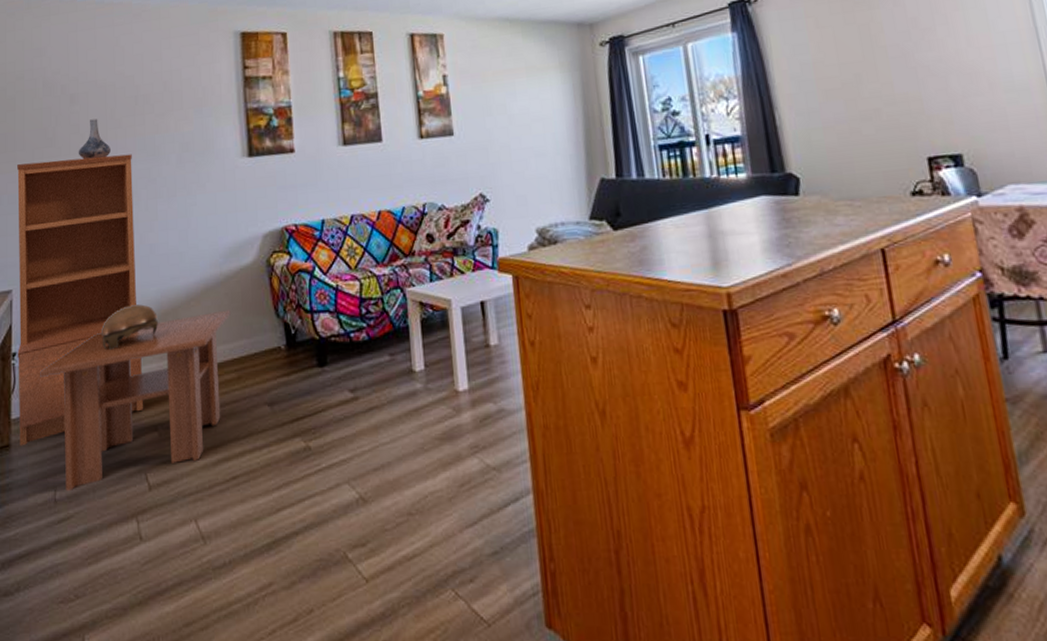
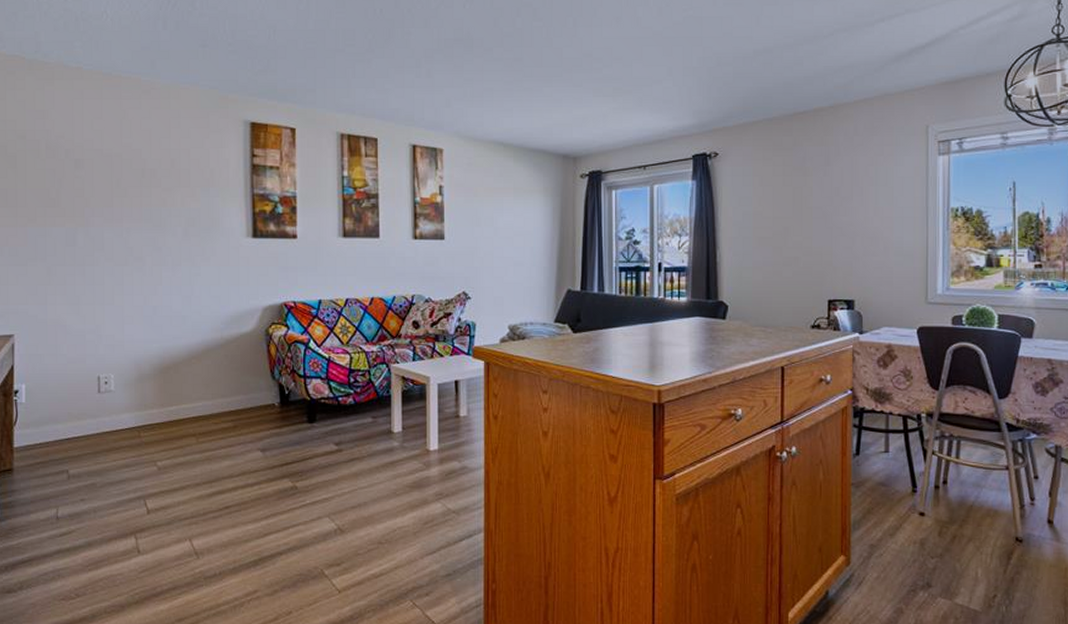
bookshelf: present [17,154,143,447] -> none [19,220,143,471]
coffee table: present [39,310,231,491] -> none [41,369,229,510]
decorative vase: present [78,118,112,160] -> none [82,186,117,223]
decorative bowl: present [102,304,159,351] -> none [104,358,161,395]

